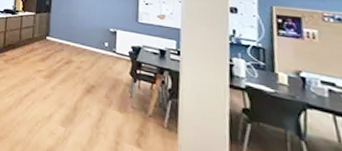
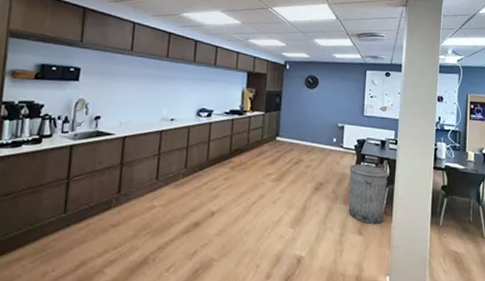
trash can: none [123,71,170,139] -> present [348,163,388,224]

